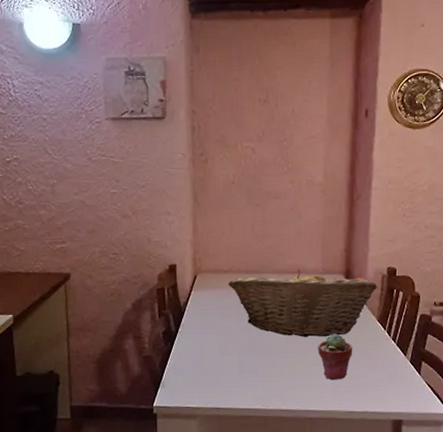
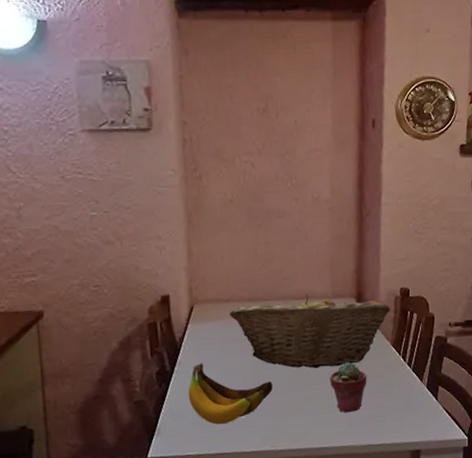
banana: none [189,326,265,382] -> present [187,363,273,425]

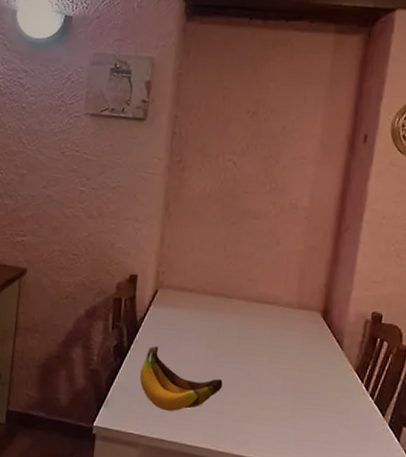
fruit basket: present [229,294,390,368] -> none [190,298,358,381]
potted succulent: present [330,362,367,413] -> none [282,377,323,431]

